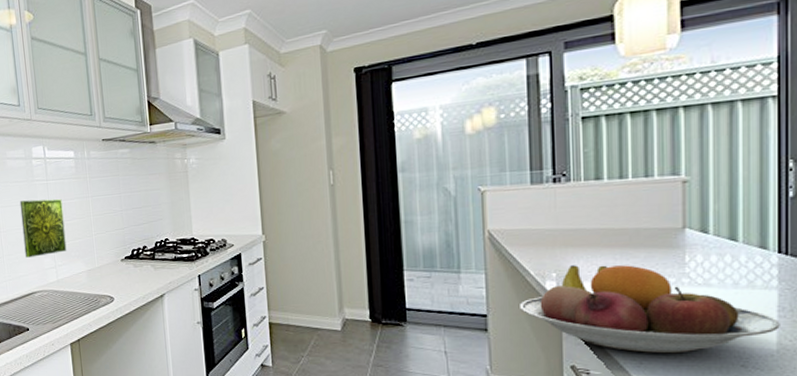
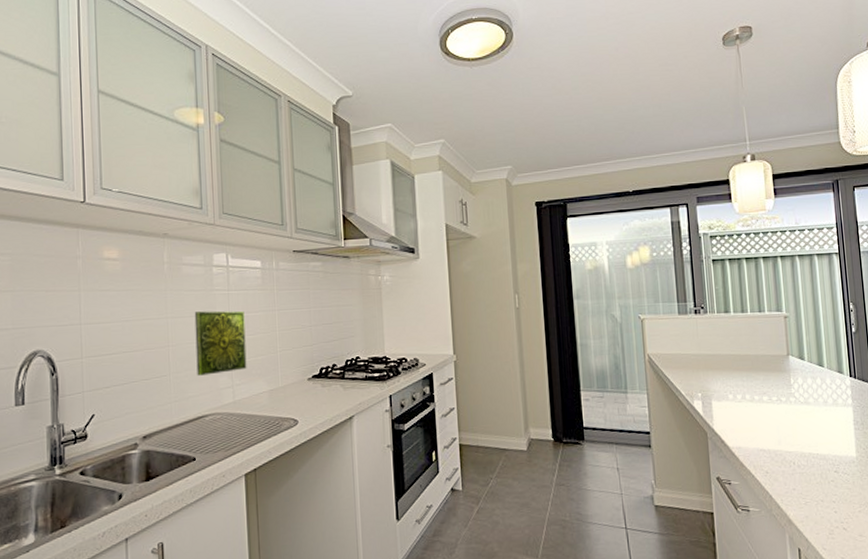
fruit bowl: present [520,265,780,354] -> none [675,386,857,464]

